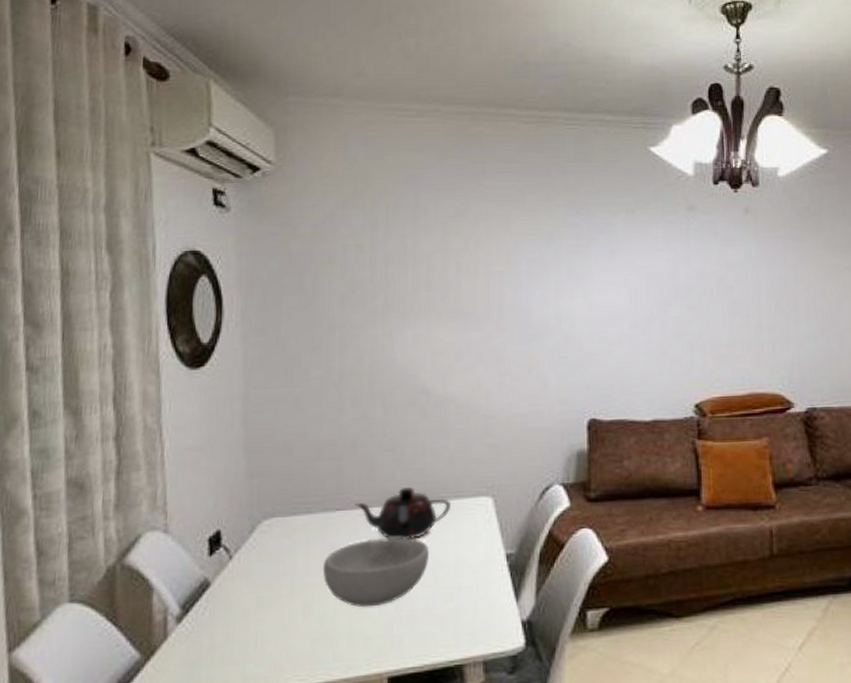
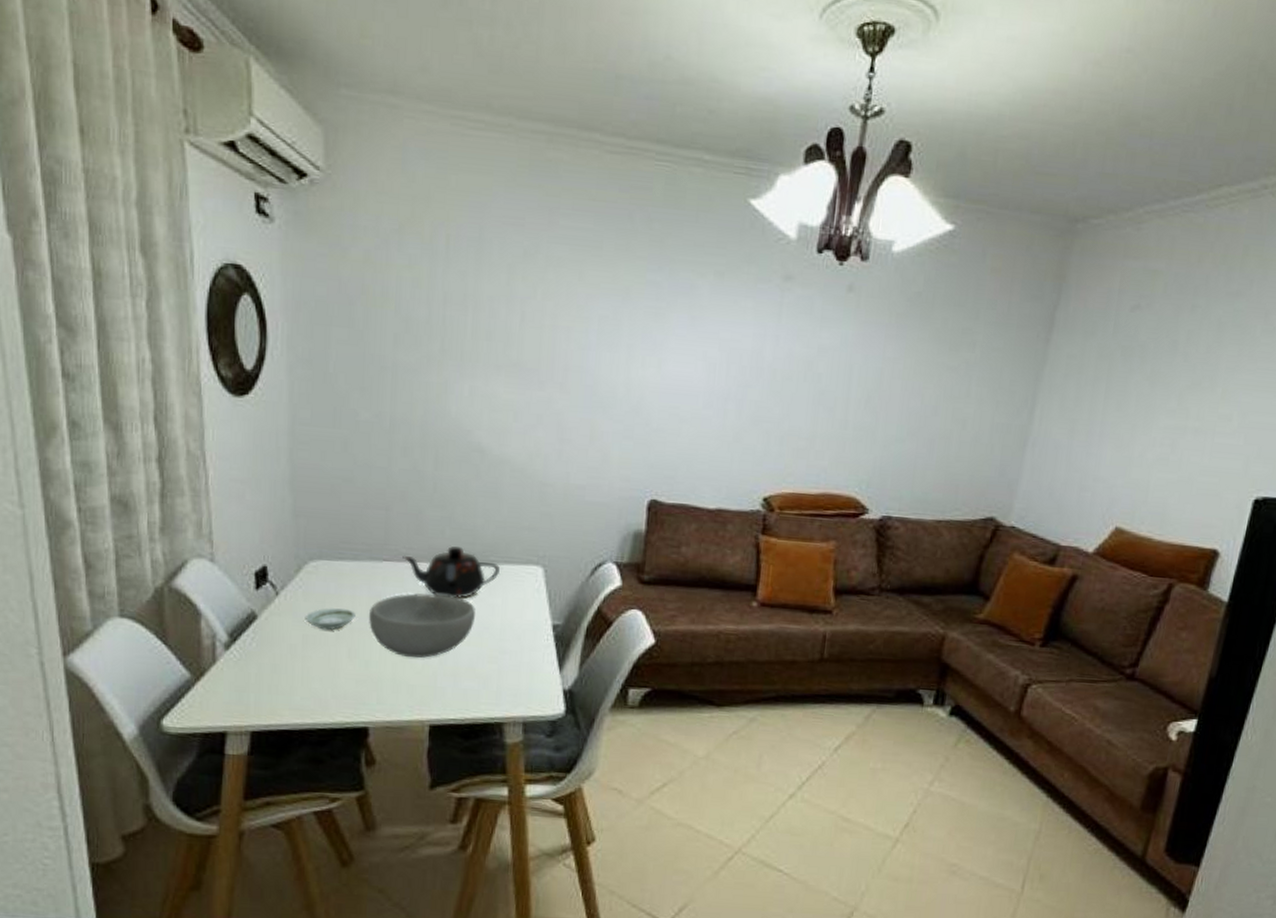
saucer: none [258,564,310,590] -> present [304,608,356,630]

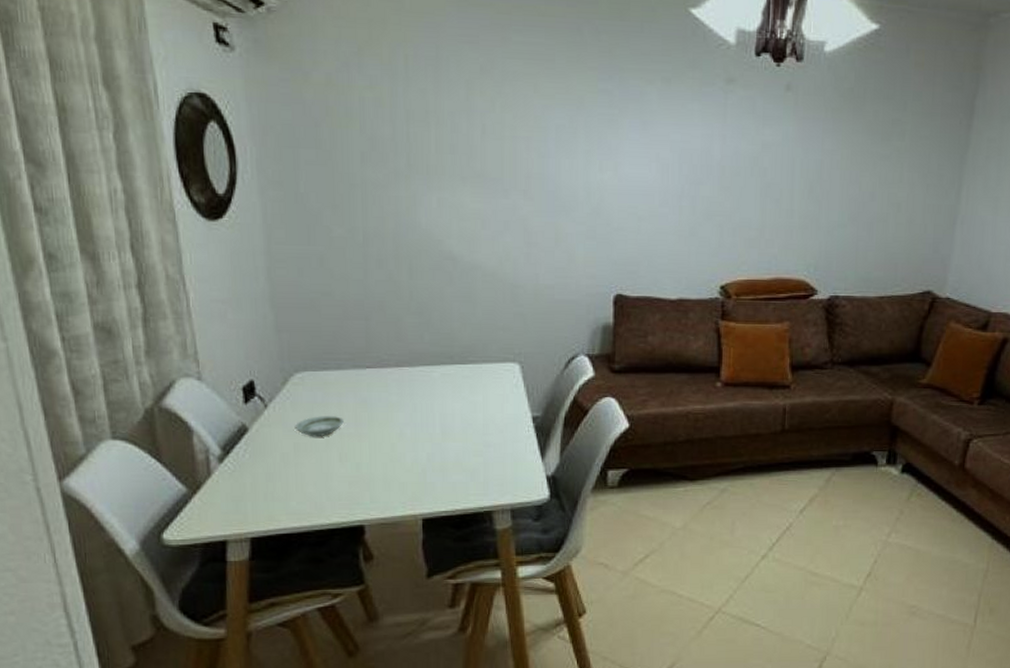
bowl: present [369,593,475,658] -> none [357,395,458,457]
teapot: present [402,545,500,599] -> none [385,349,478,398]

